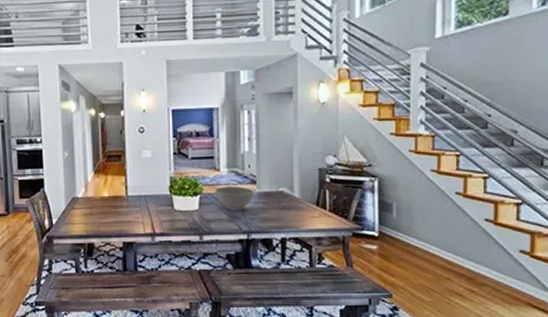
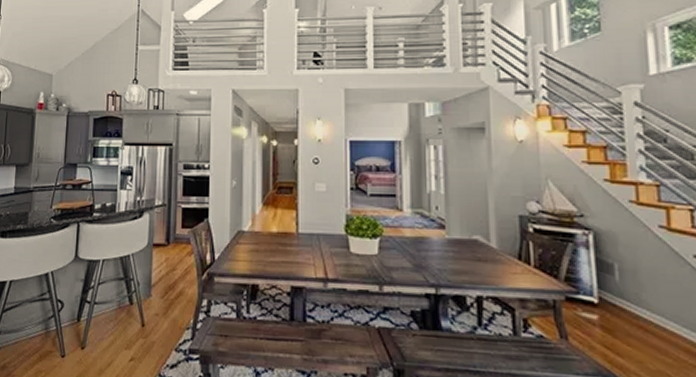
bowl: present [215,186,254,211] -> none [398,230,443,259]

